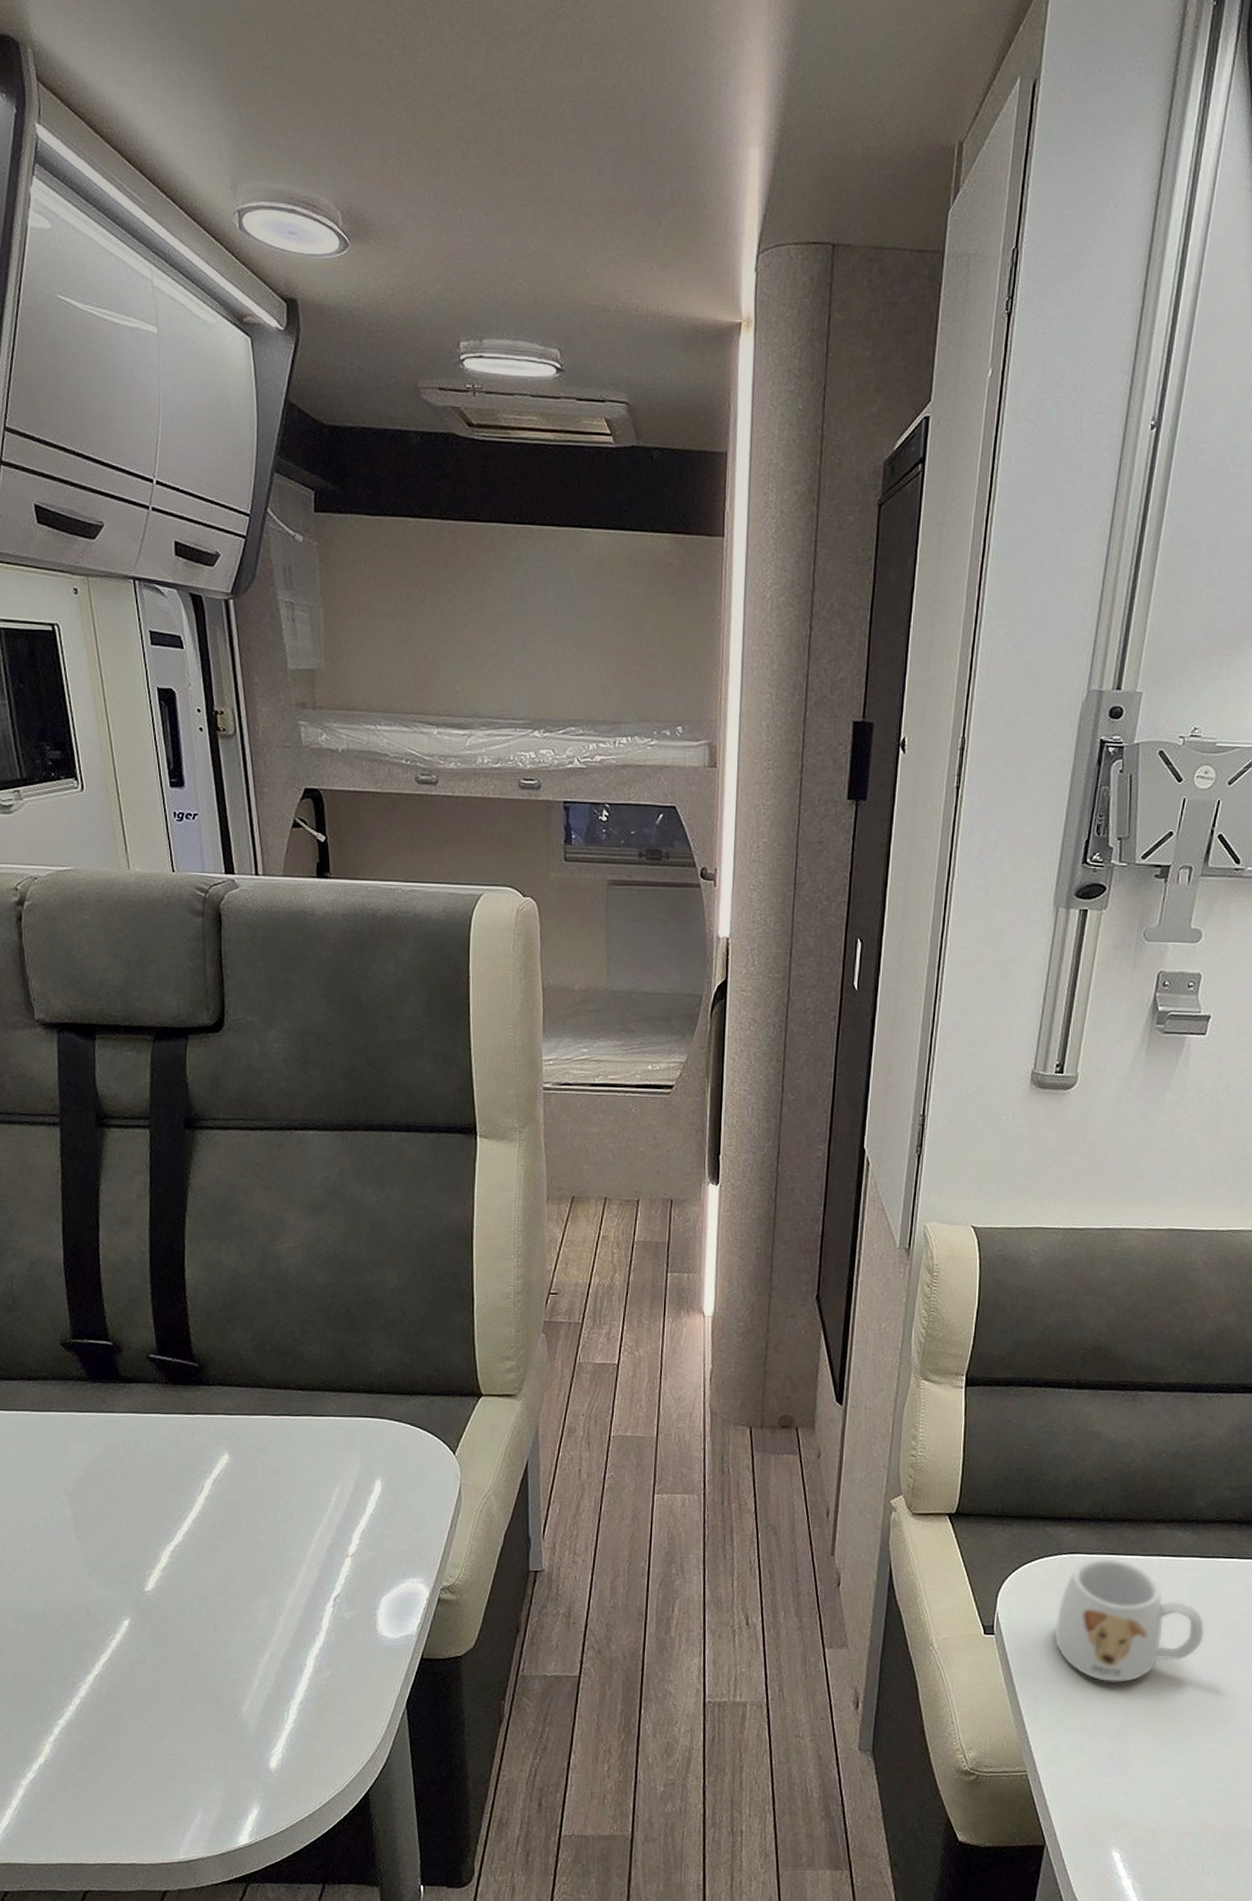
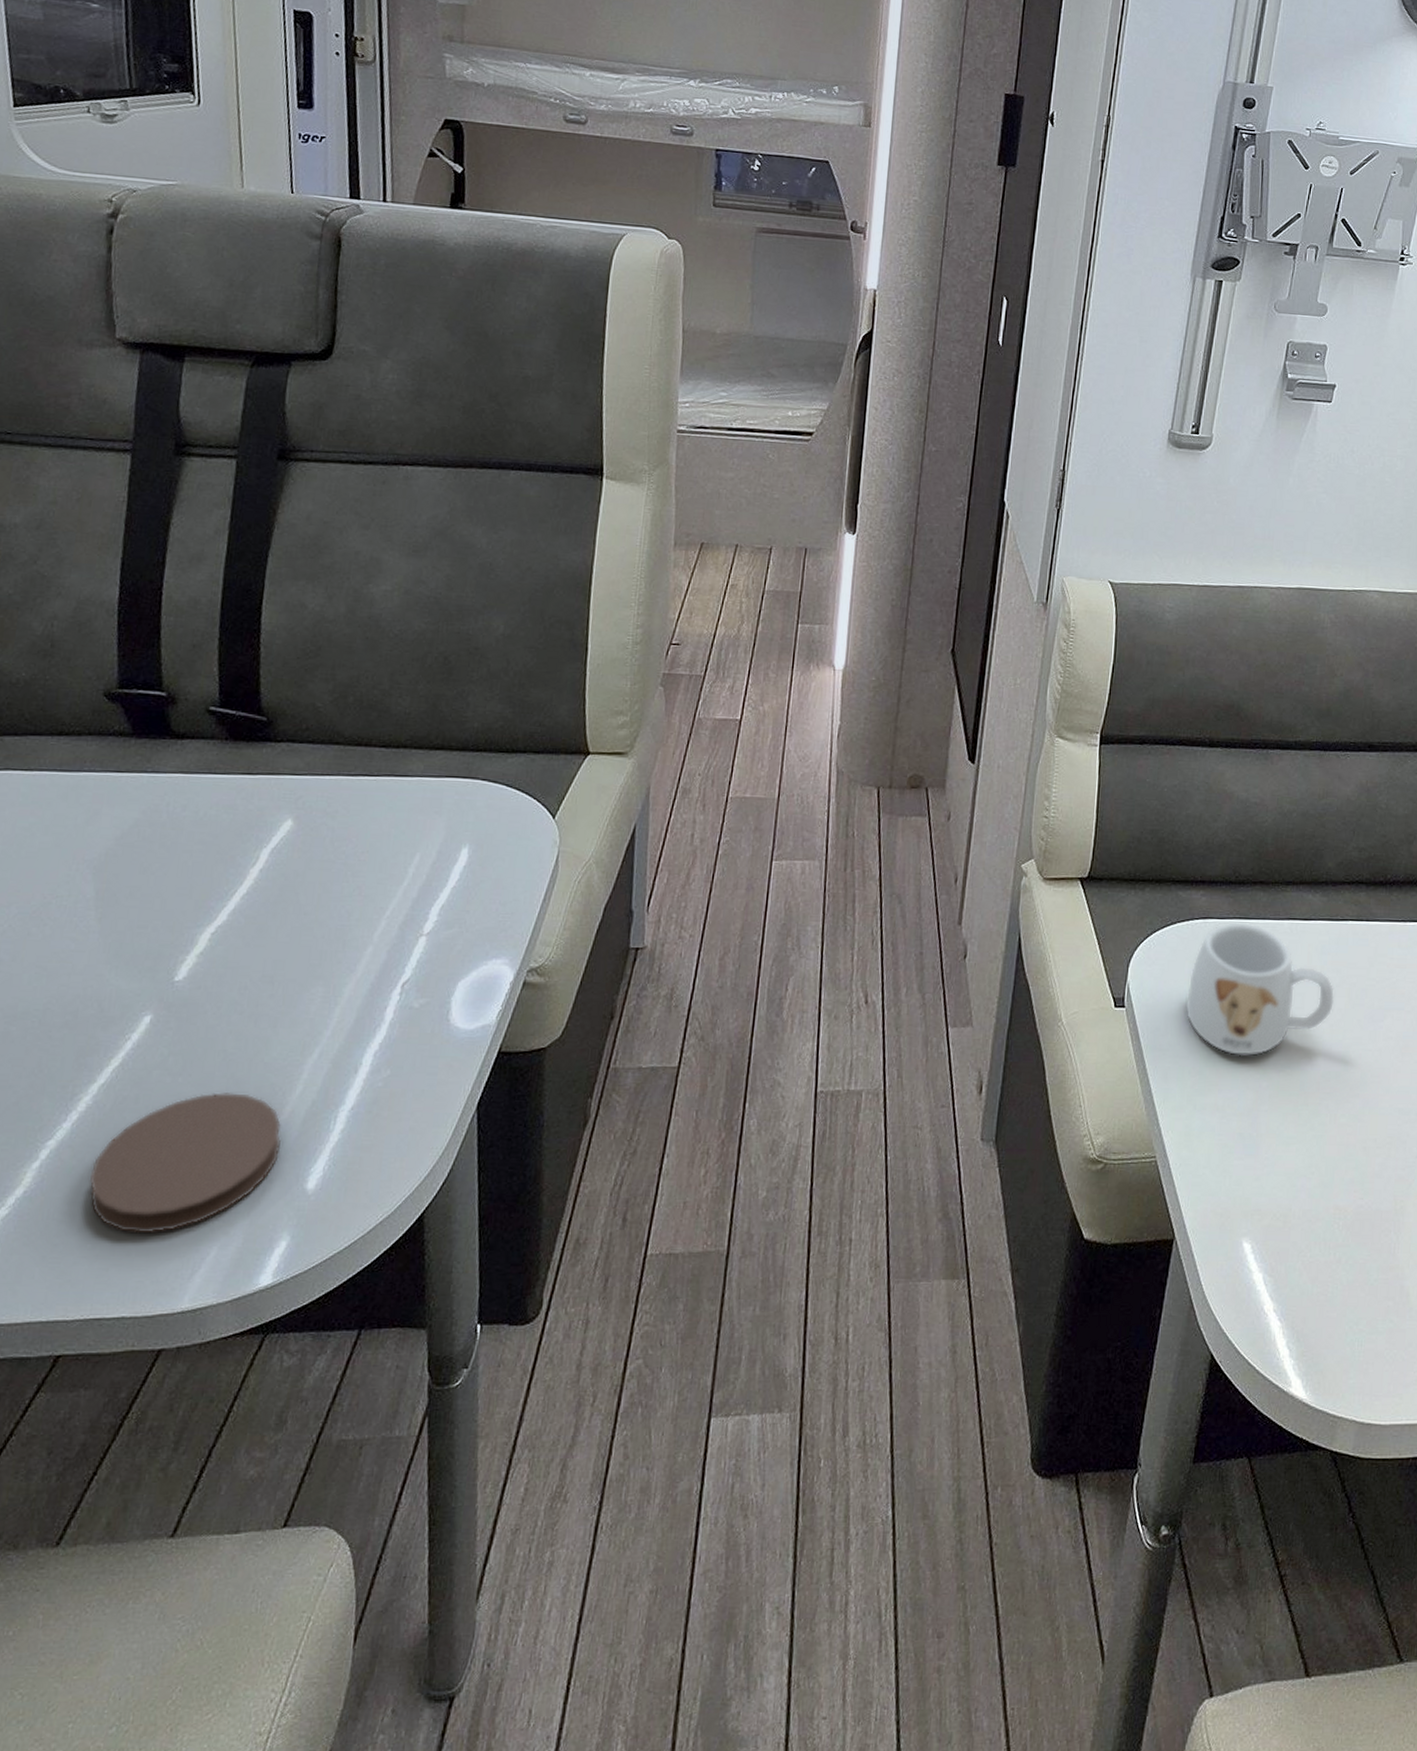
coaster: none [94,1685,246,1798] -> present [89,1092,282,1234]

